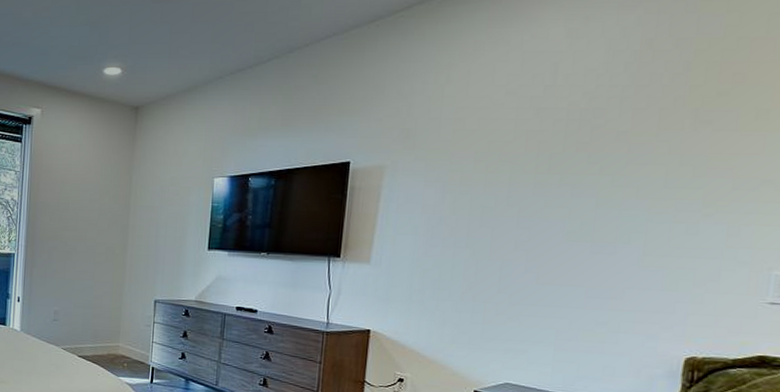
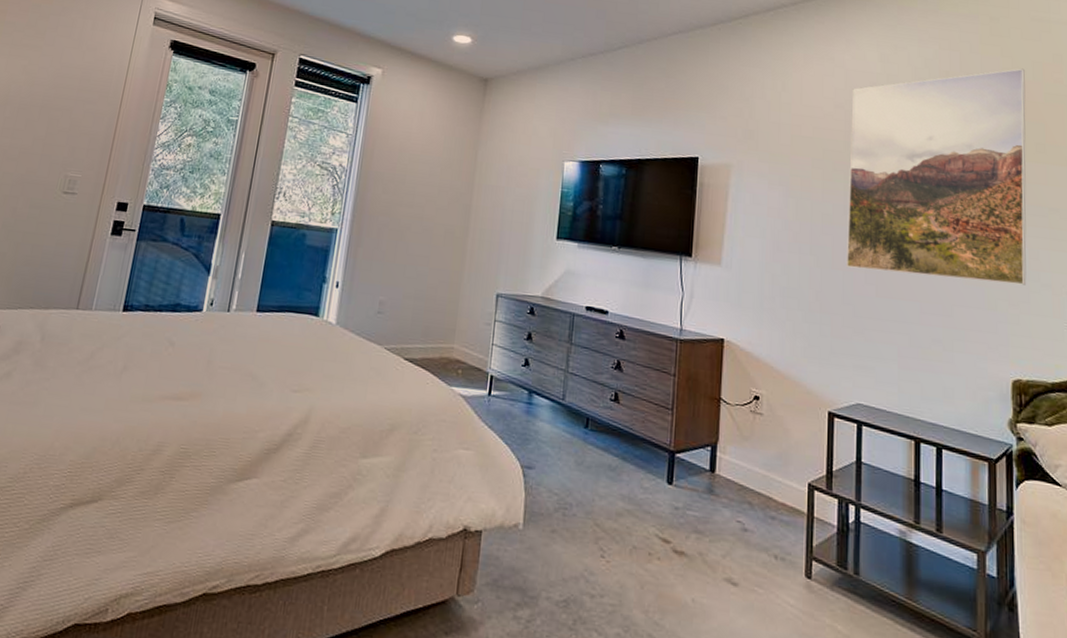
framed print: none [506,23,757,264] -> present [847,68,1027,285]

